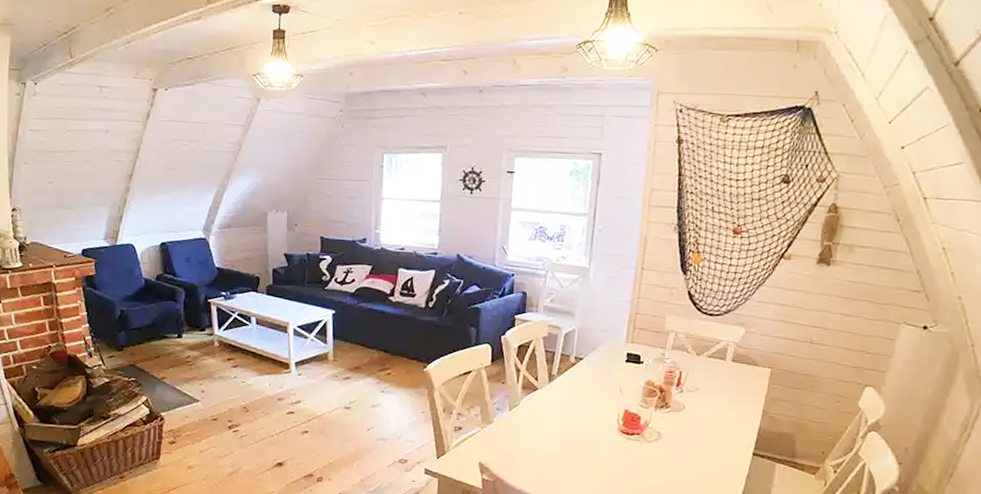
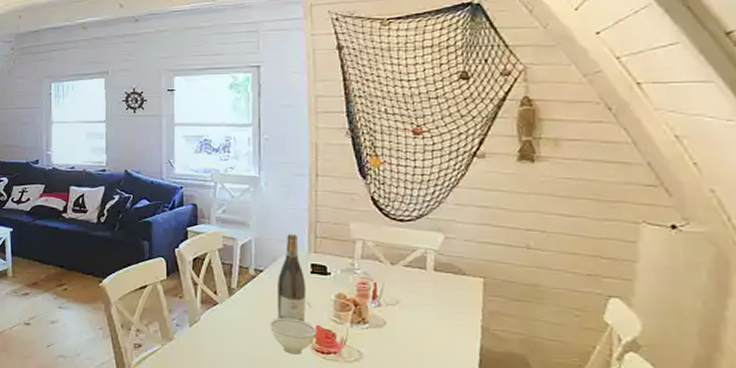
bowl: none [583,402,625,436] -> present [270,317,317,355]
wine bottle: none [591,323,621,406] -> present [276,233,307,322]

